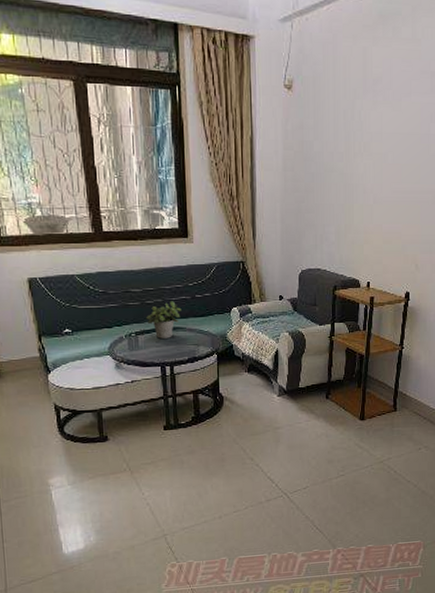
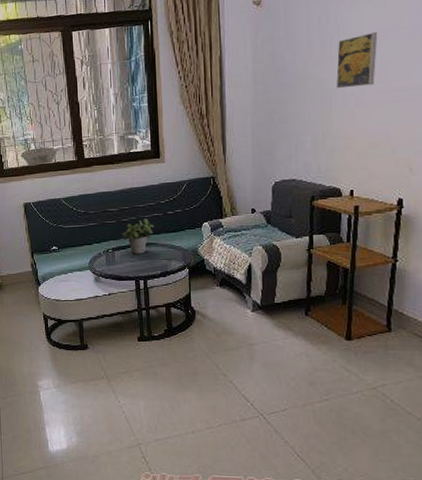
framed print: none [358,135,394,185] -> present [336,32,378,89]

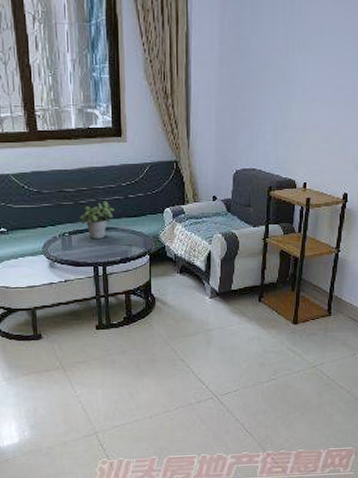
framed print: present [336,32,378,89] -> none [297,28,336,81]

